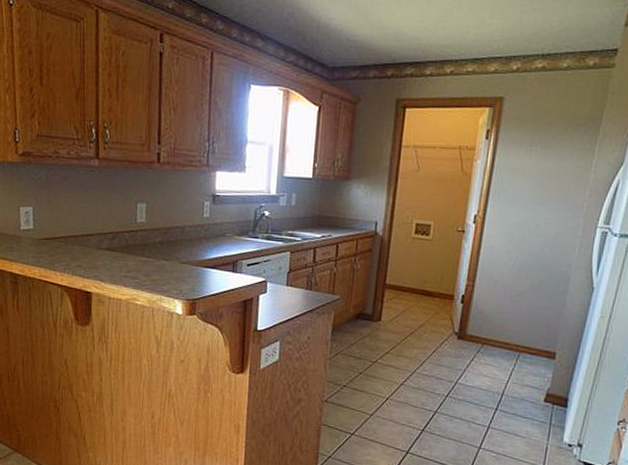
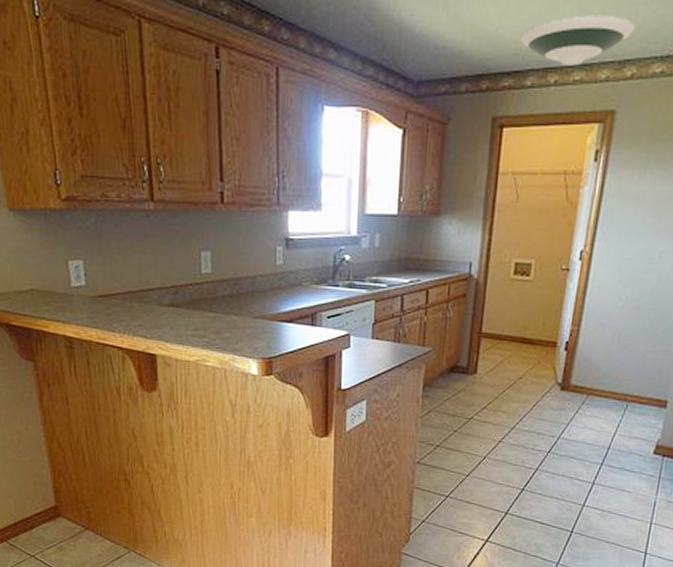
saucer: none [421,18,519,60] -> present [520,15,635,66]

